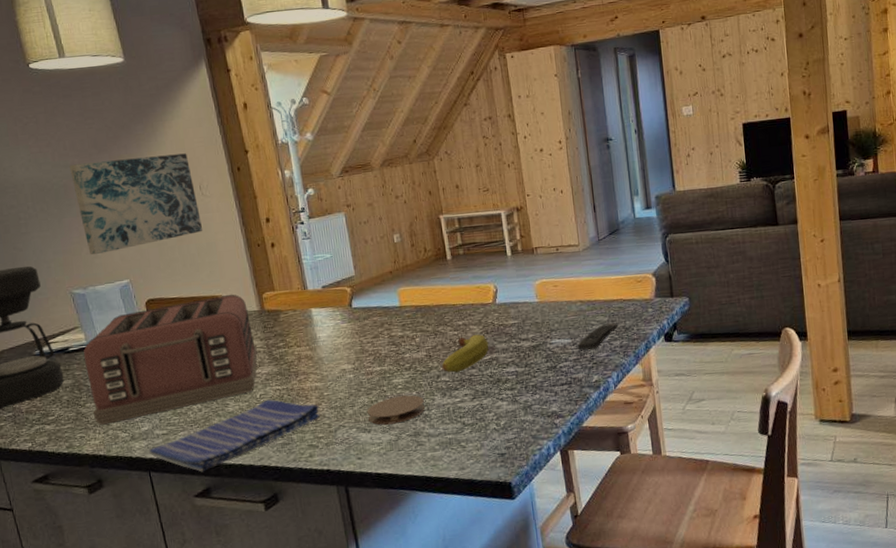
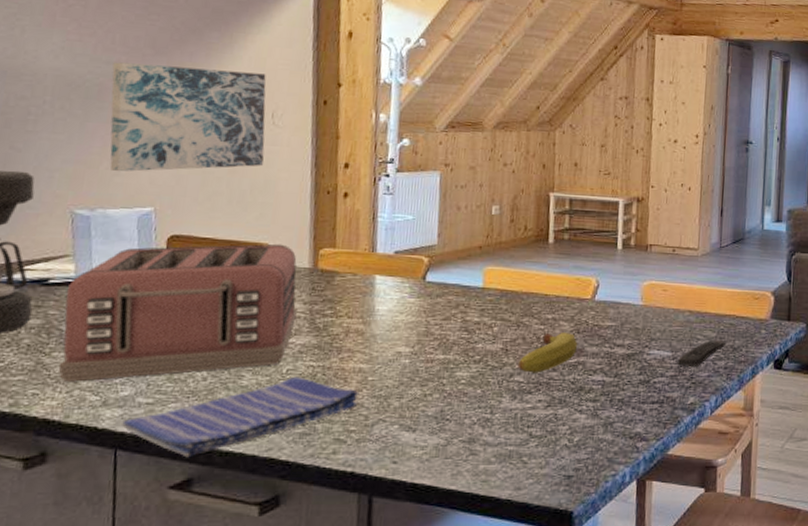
coaster: present [367,395,426,425] -> none [415,392,489,425]

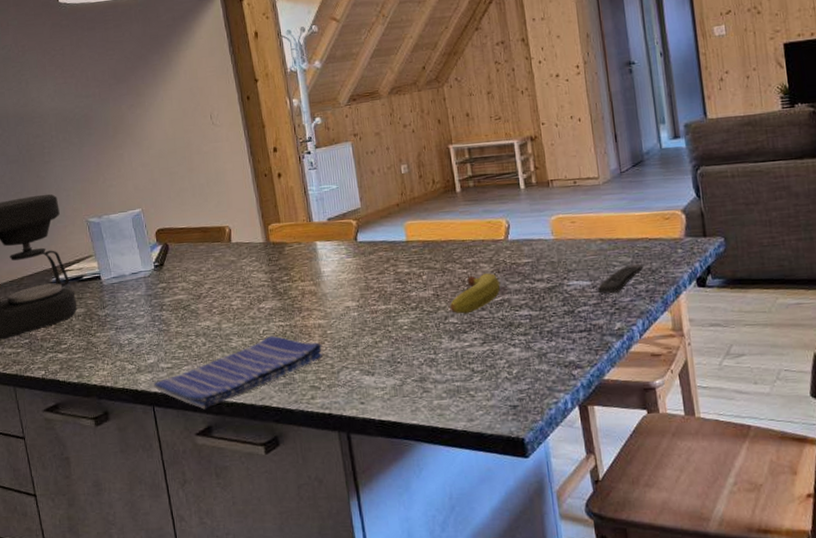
toaster: present [58,243,297,382] -> none [96,225,262,356]
wall art: present [110,62,266,172] -> none [91,82,213,184]

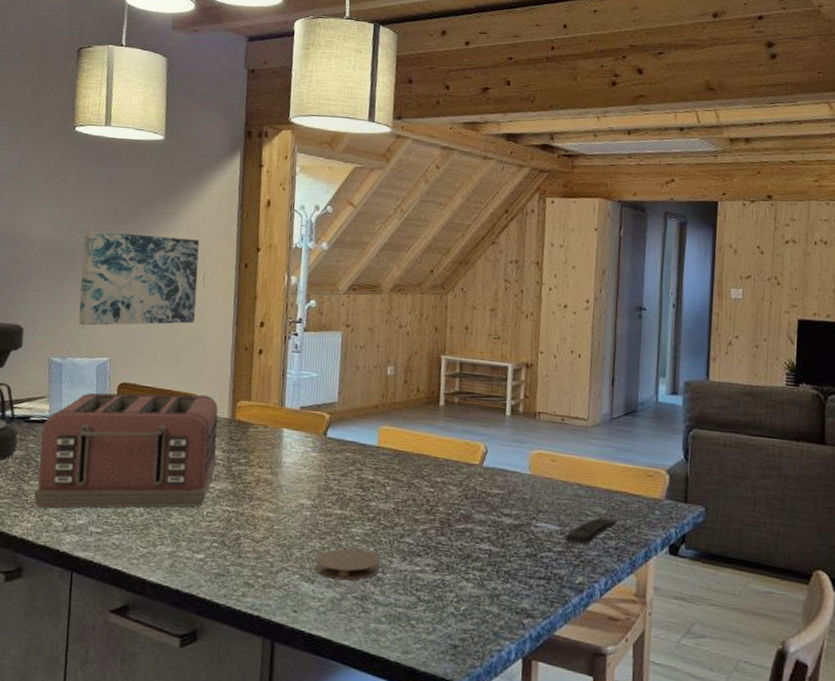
wall art: none [91,82,213,184] -> present [78,230,200,326]
toaster: none [96,225,262,356] -> present [33,392,219,509]
dish towel: present [154,335,323,410] -> none [77,519,266,586]
coaster: none [370,336,432,368] -> present [314,548,381,580]
fruit: present [449,273,501,315] -> none [408,496,466,536]

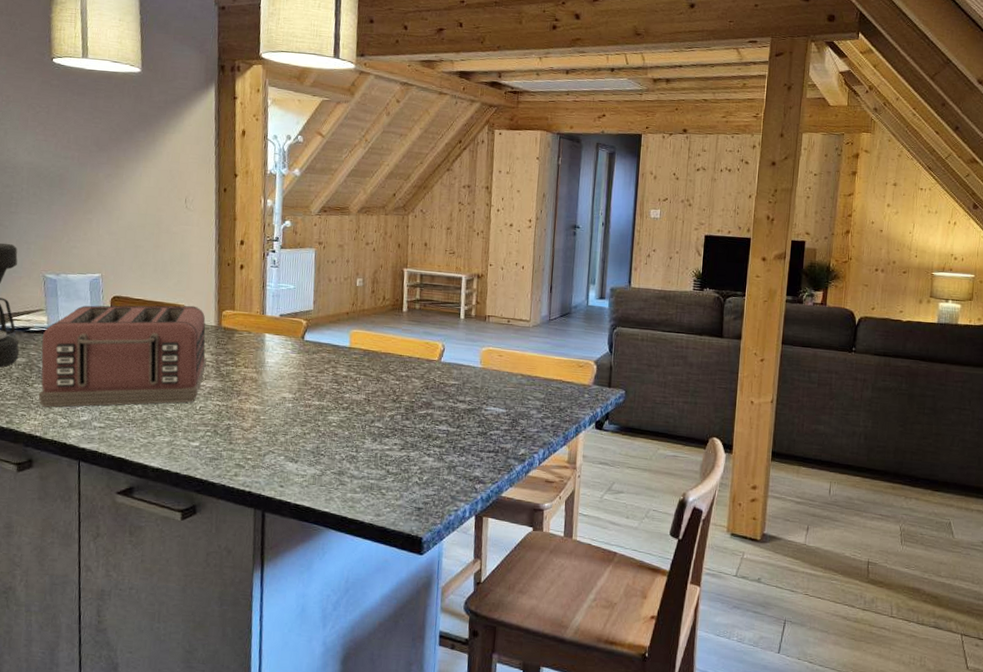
wall art: present [78,230,200,326] -> none [68,157,181,245]
coaster: present [314,548,381,580] -> none [297,433,355,459]
remote control: present [565,517,617,545] -> none [510,401,554,424]

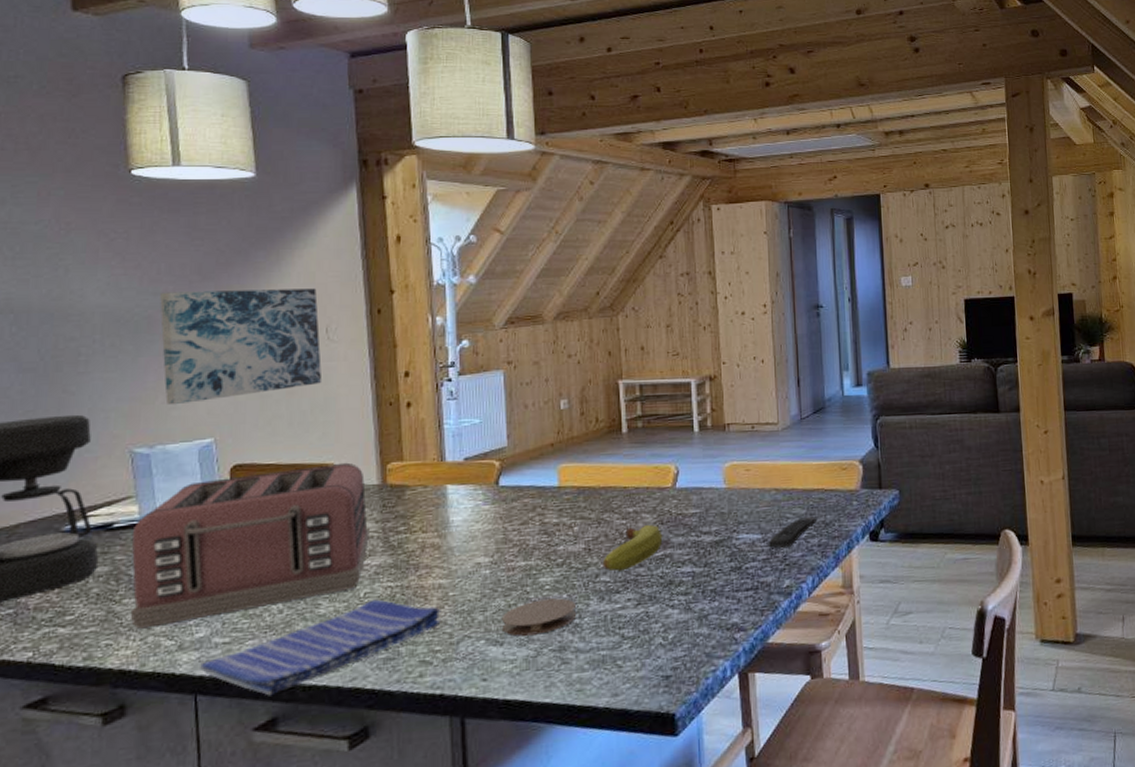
wall art: none [68,157,181,245] -> present [160,288,323,406]
dish towel: none [83,412,254,471] -> present [200,599,441,696]
coaster: none [297,433,355,459] -> present [501,598,577,636]
fruit: none [377,387,427,421] -> present [602,524,663,572]
remote control: none [510,401,554,424] -> present [768,517,818,549]

